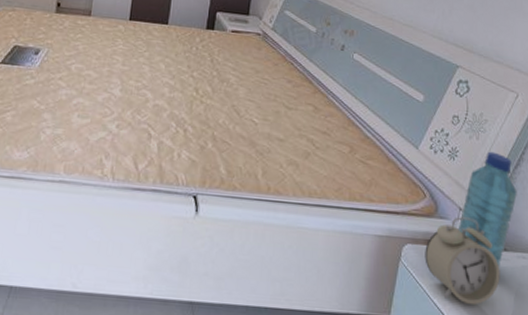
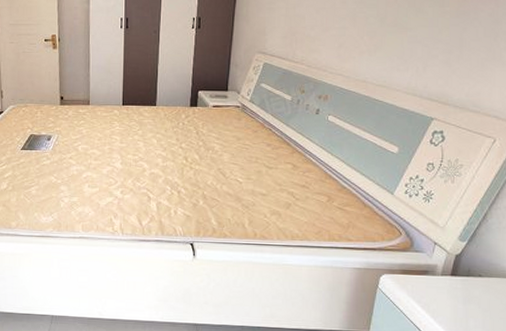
alarm clock: present [425,217,500,305] -> none [401,250,475,321]
water bottle: present [459,151,517,268] -> none [434,192,493,291]

